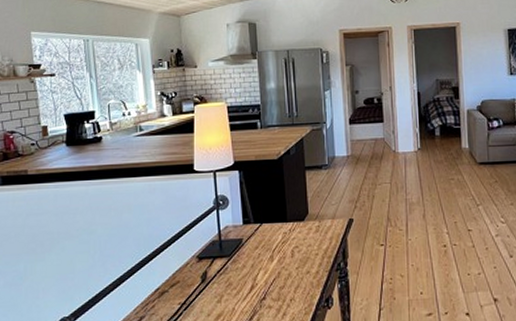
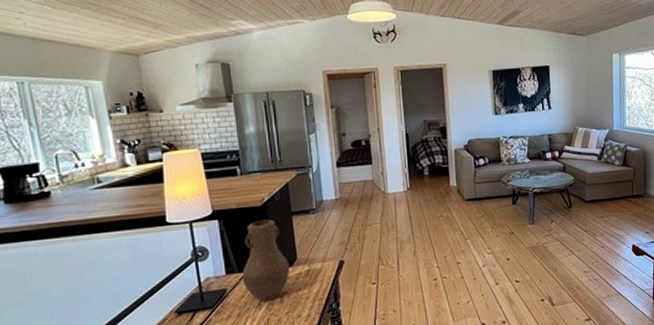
vase: none [257,173,302,254] -> present [242,219,290,302]

